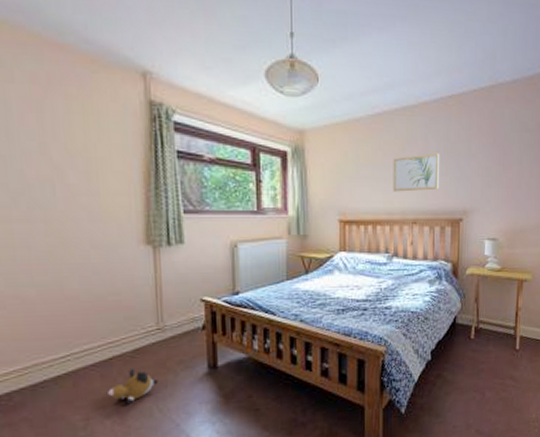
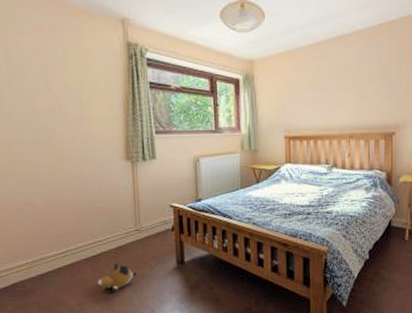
wall art: present [393,153,440,192] -> none [331,75,373,110]

